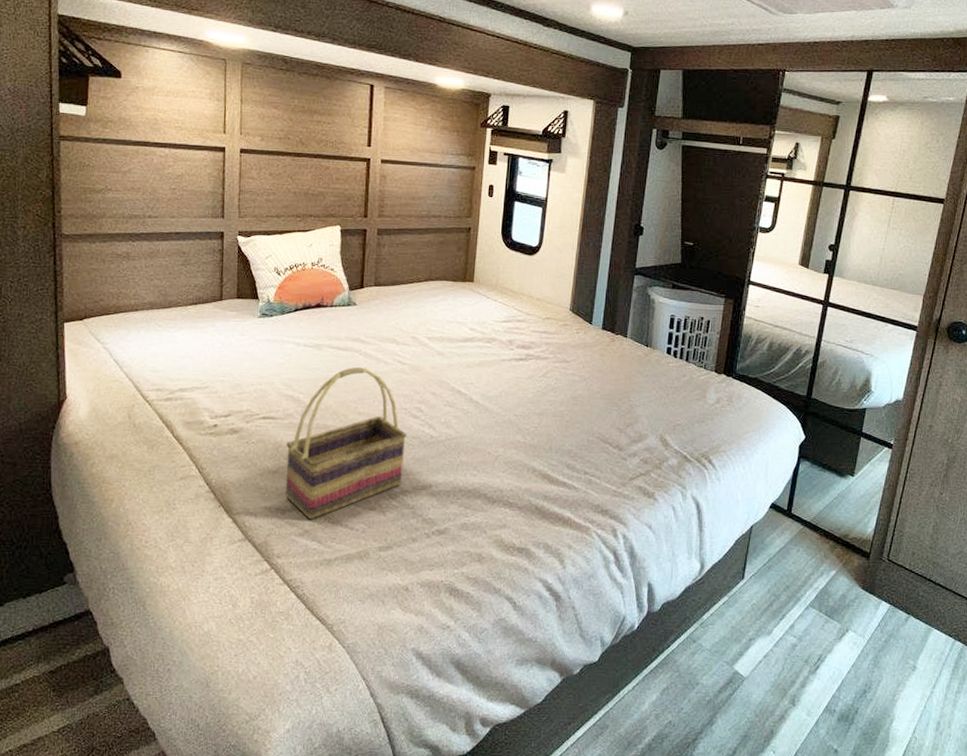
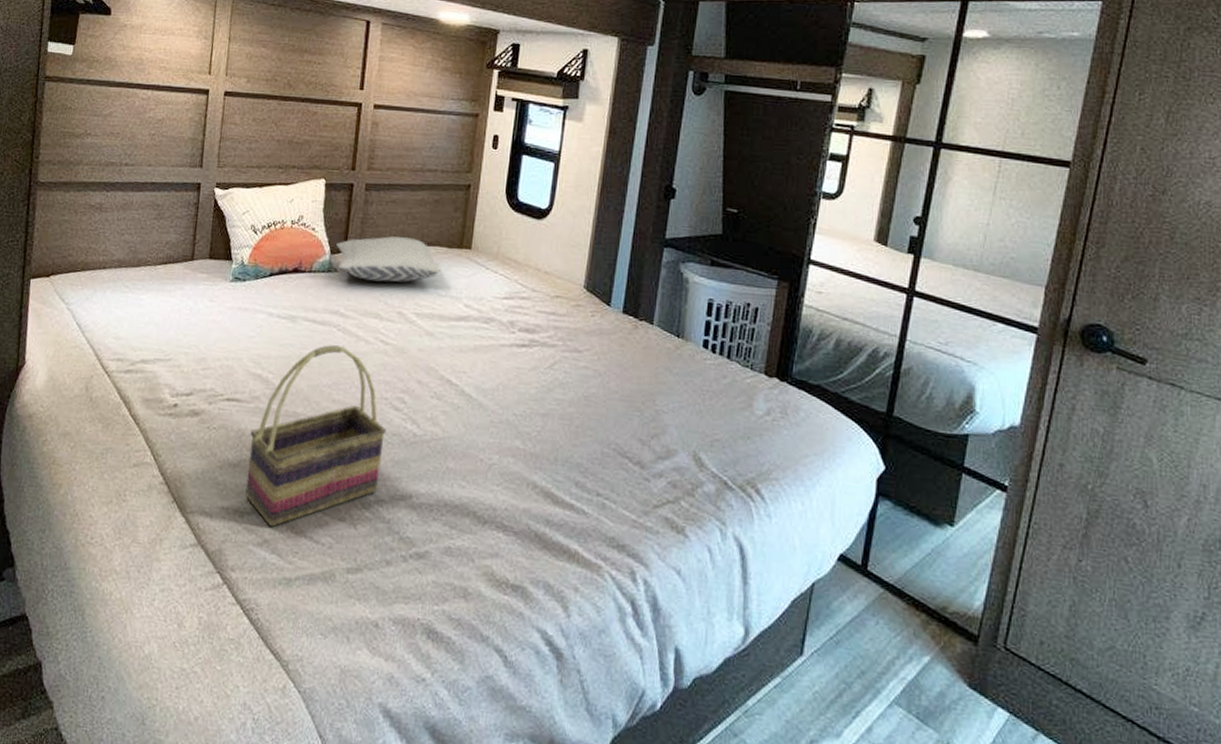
pillow: none [354,273,447,313] -> present [336,236,440,283]

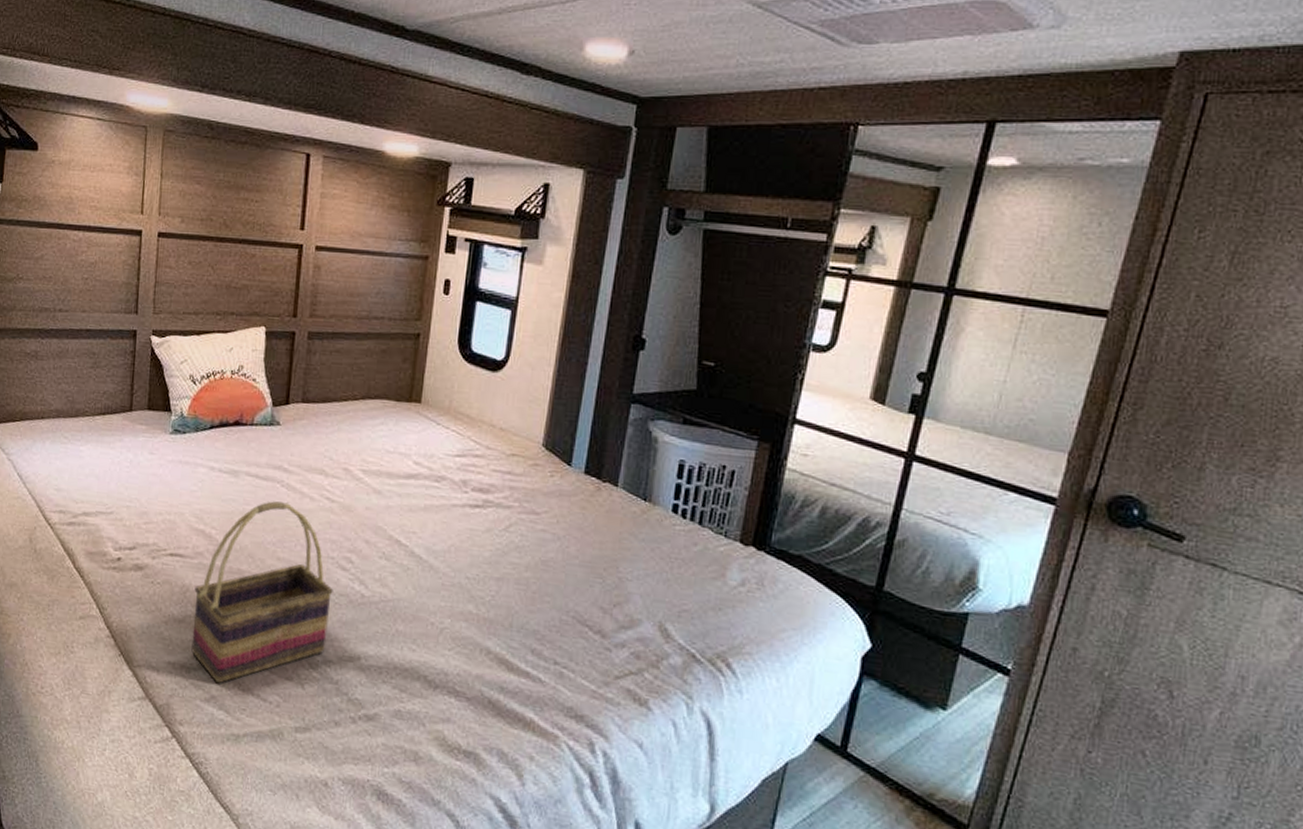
pillow: present [336,236,440,283] -> none [278,388,388,438]

